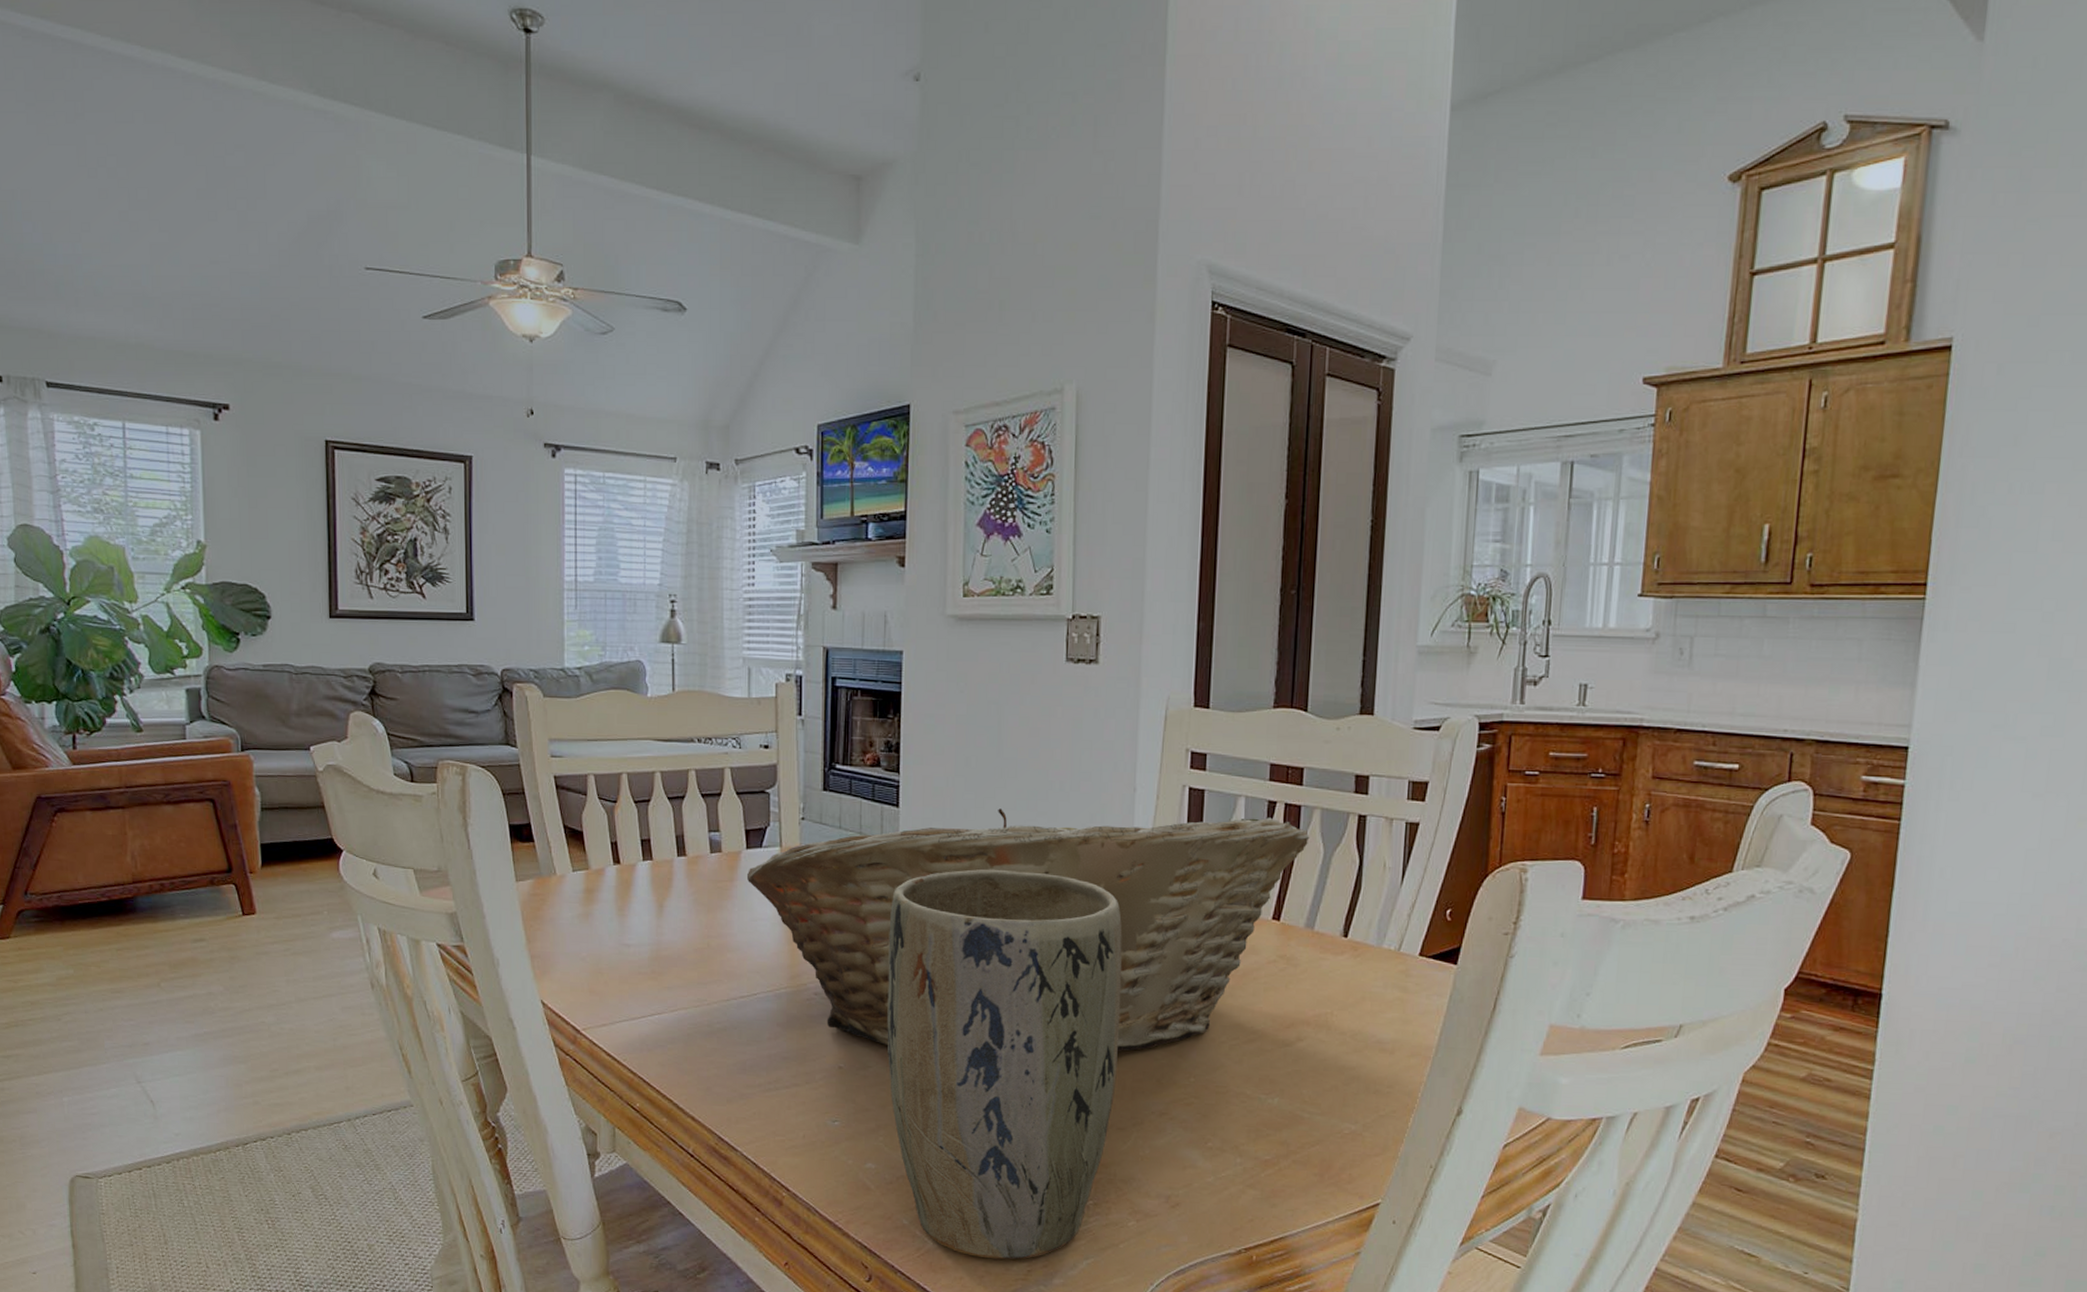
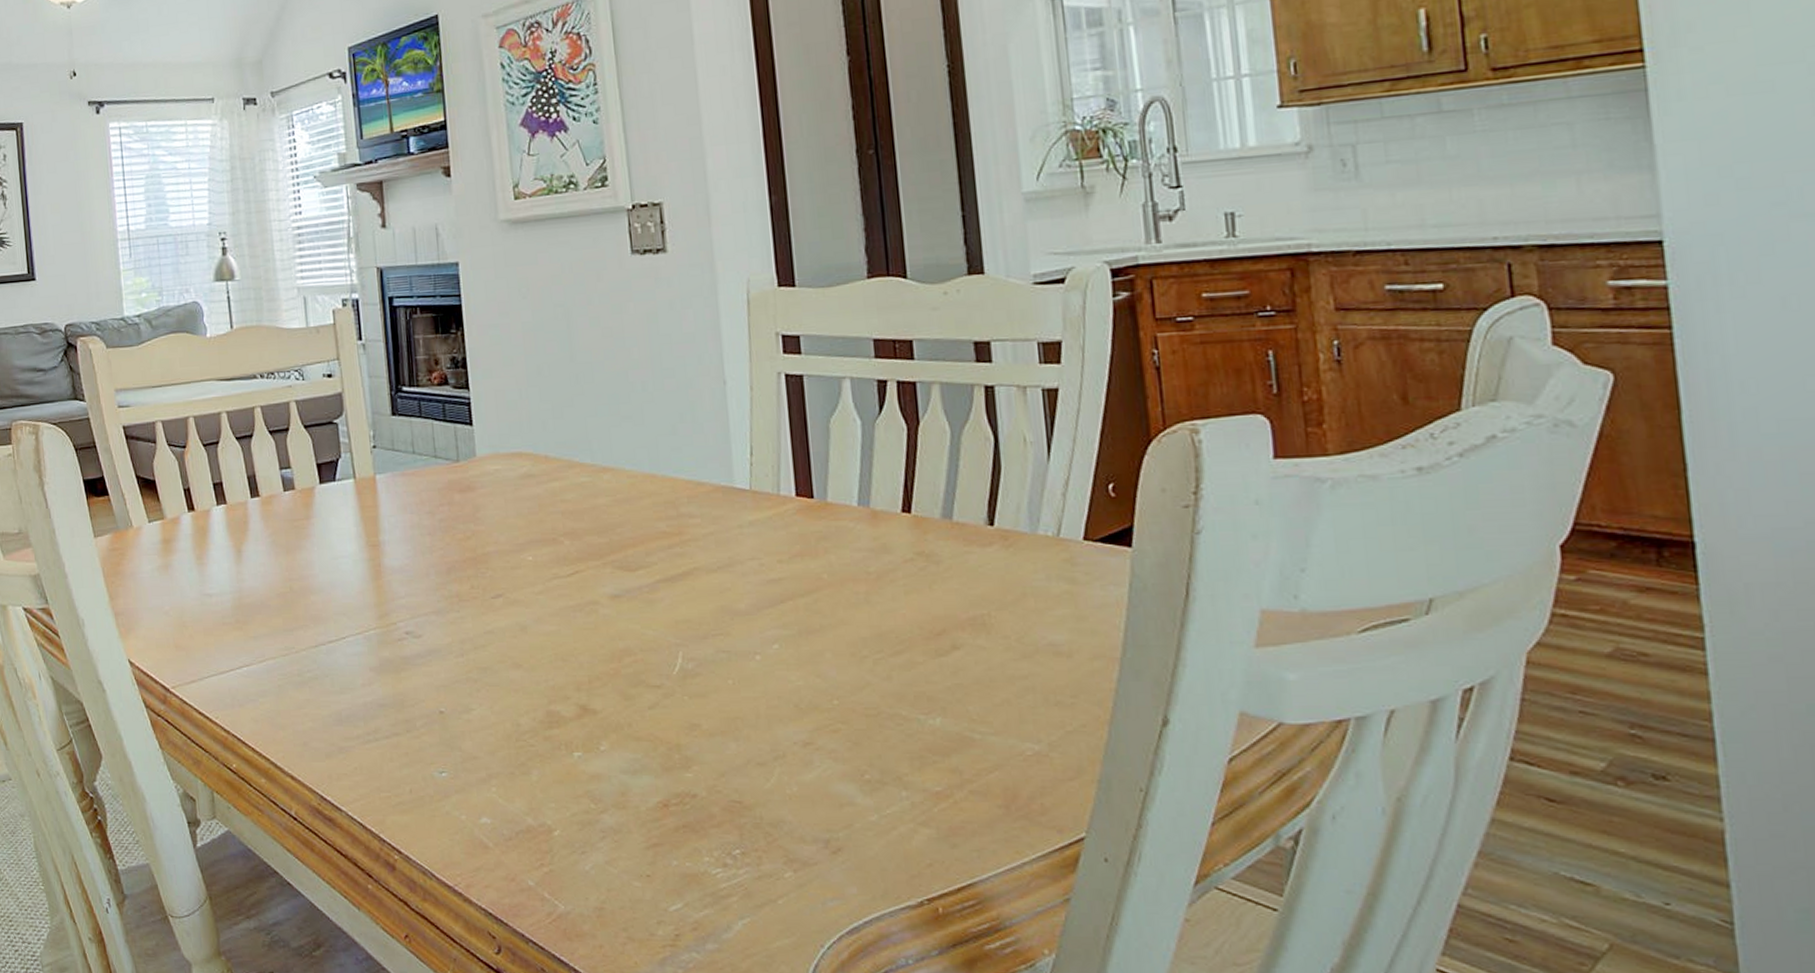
fruit basket: present [746,808,1310,1051] -> none [322,398,932,685]
plant pot: present [887,869,1123,1260] -> none [475,482,748,923]

